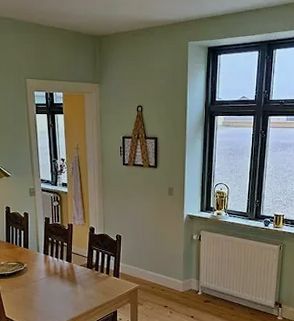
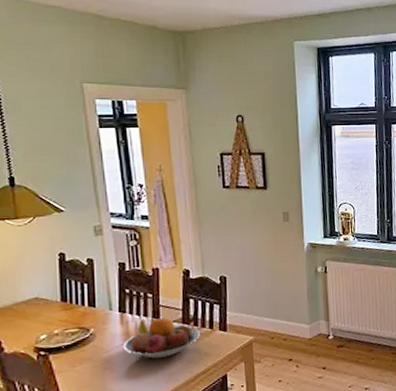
fruit bowl: none [45,261,99,291] -> present [123,317,200,359]

